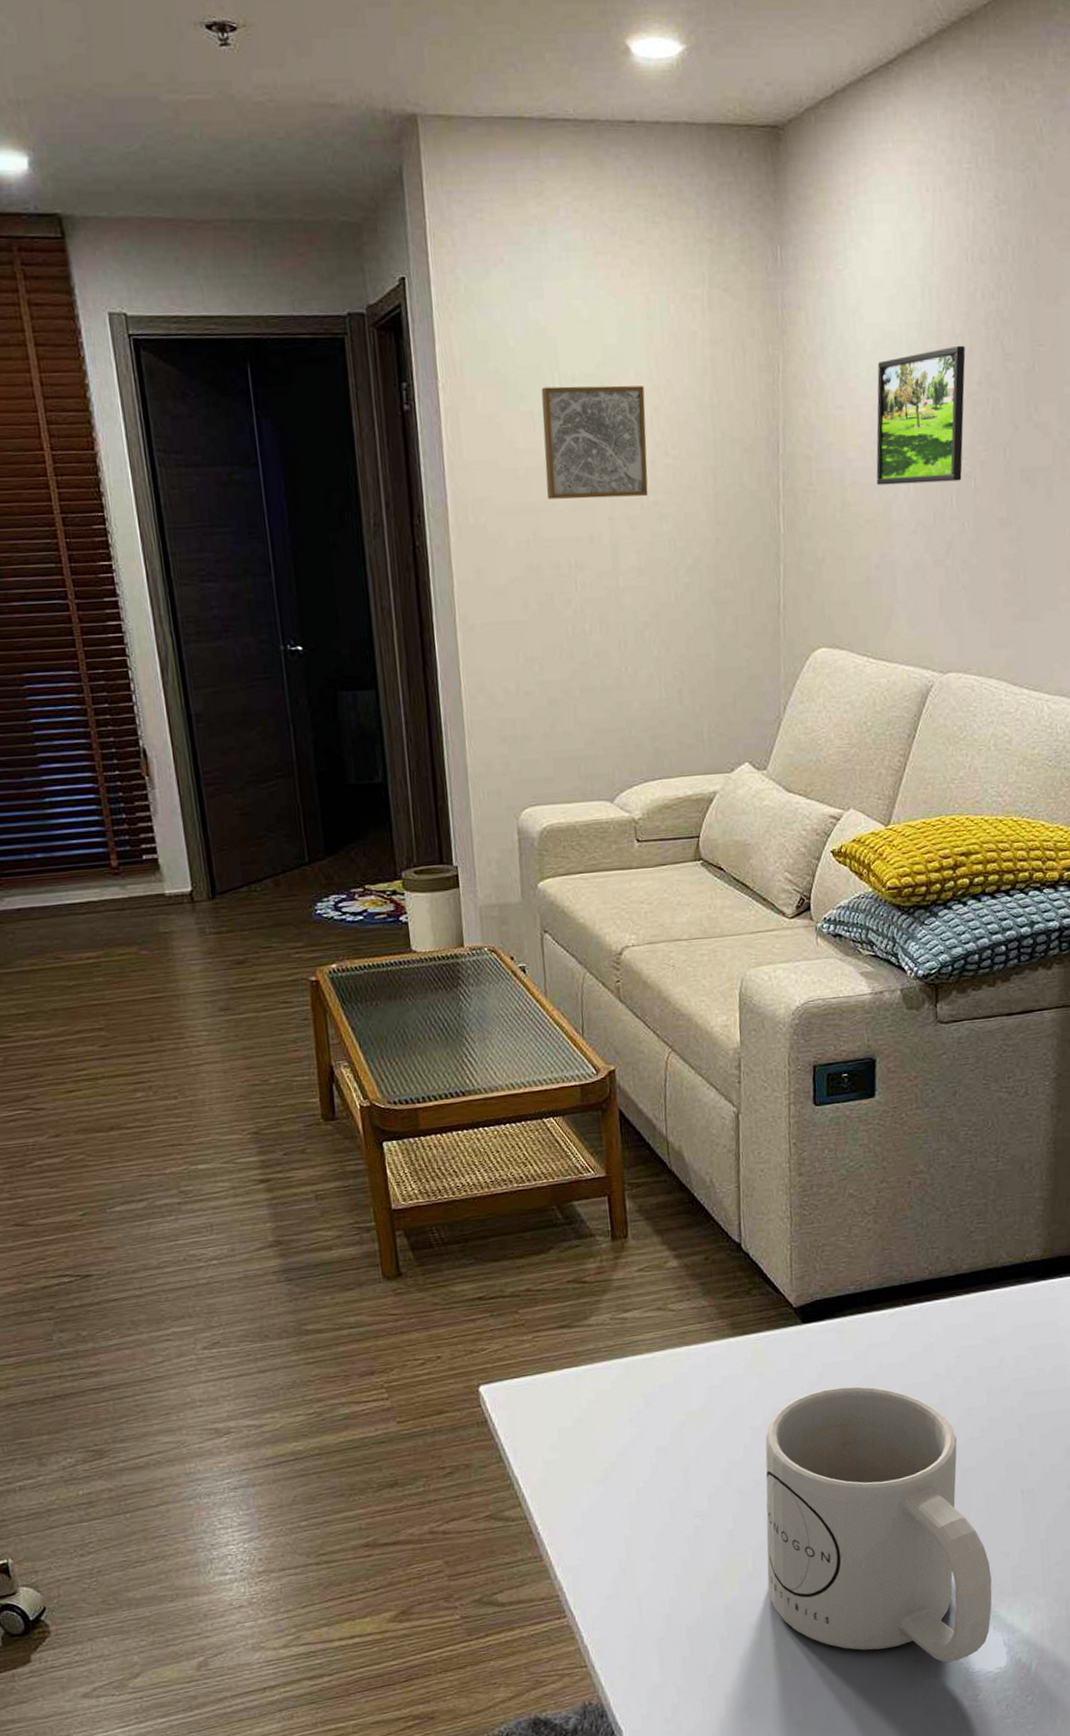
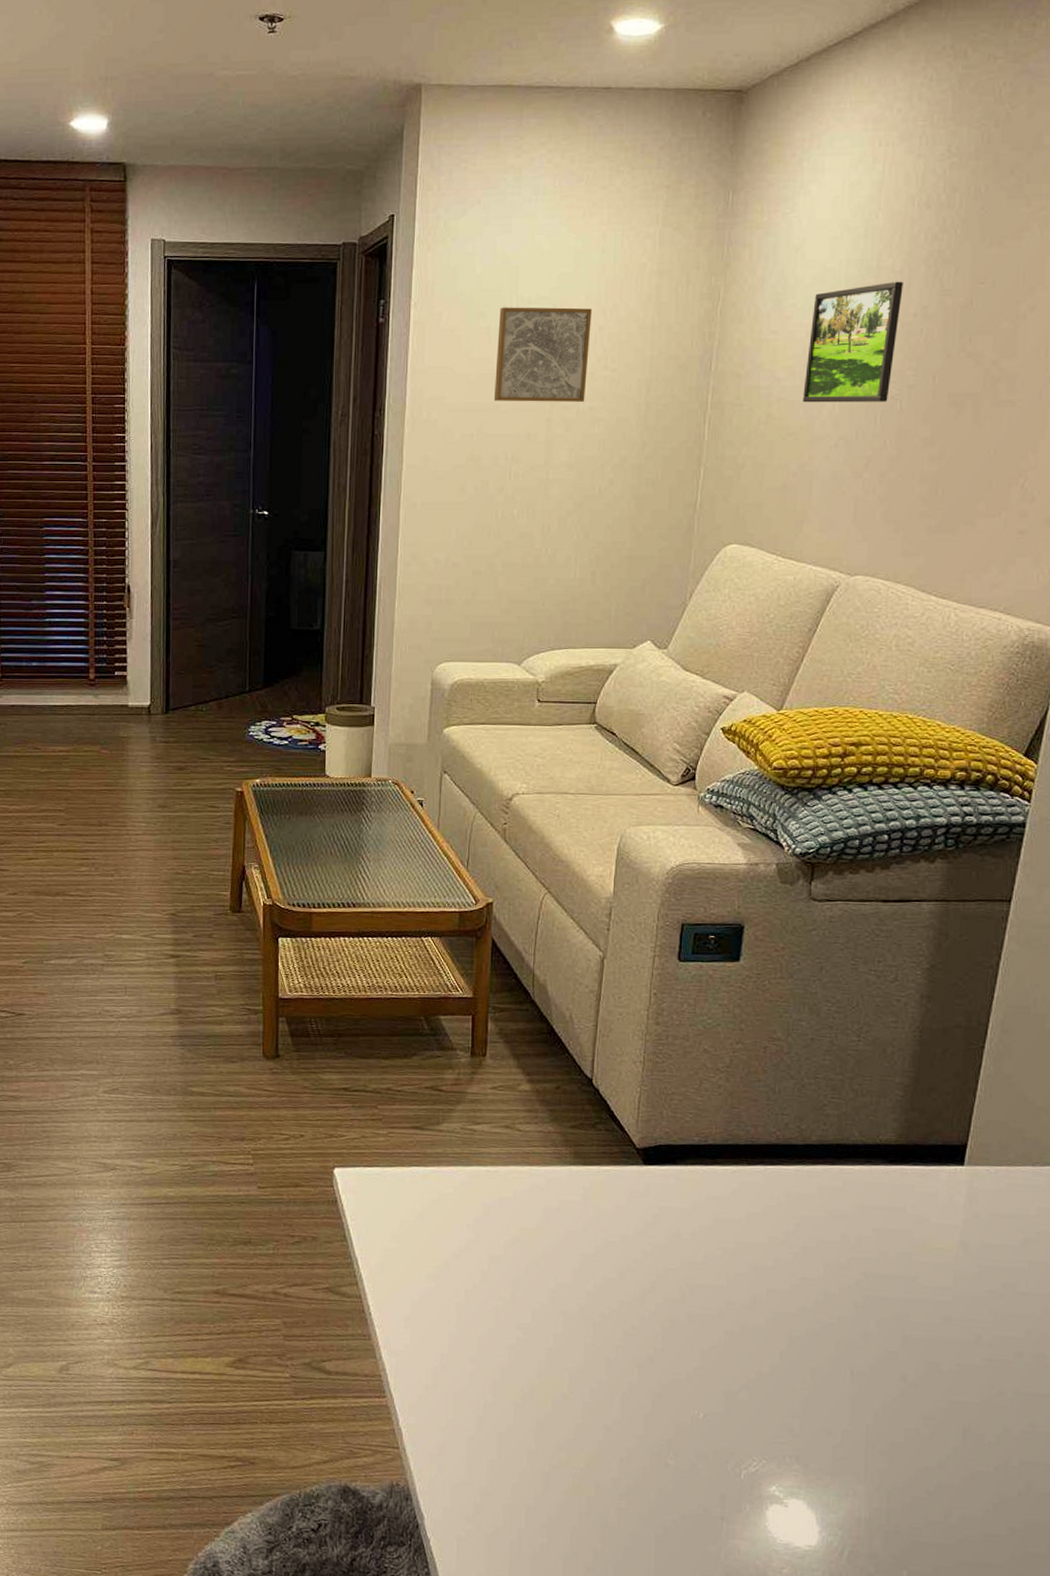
mug: present [765,1386,992,1663] -> none [581,1231,810,1528]

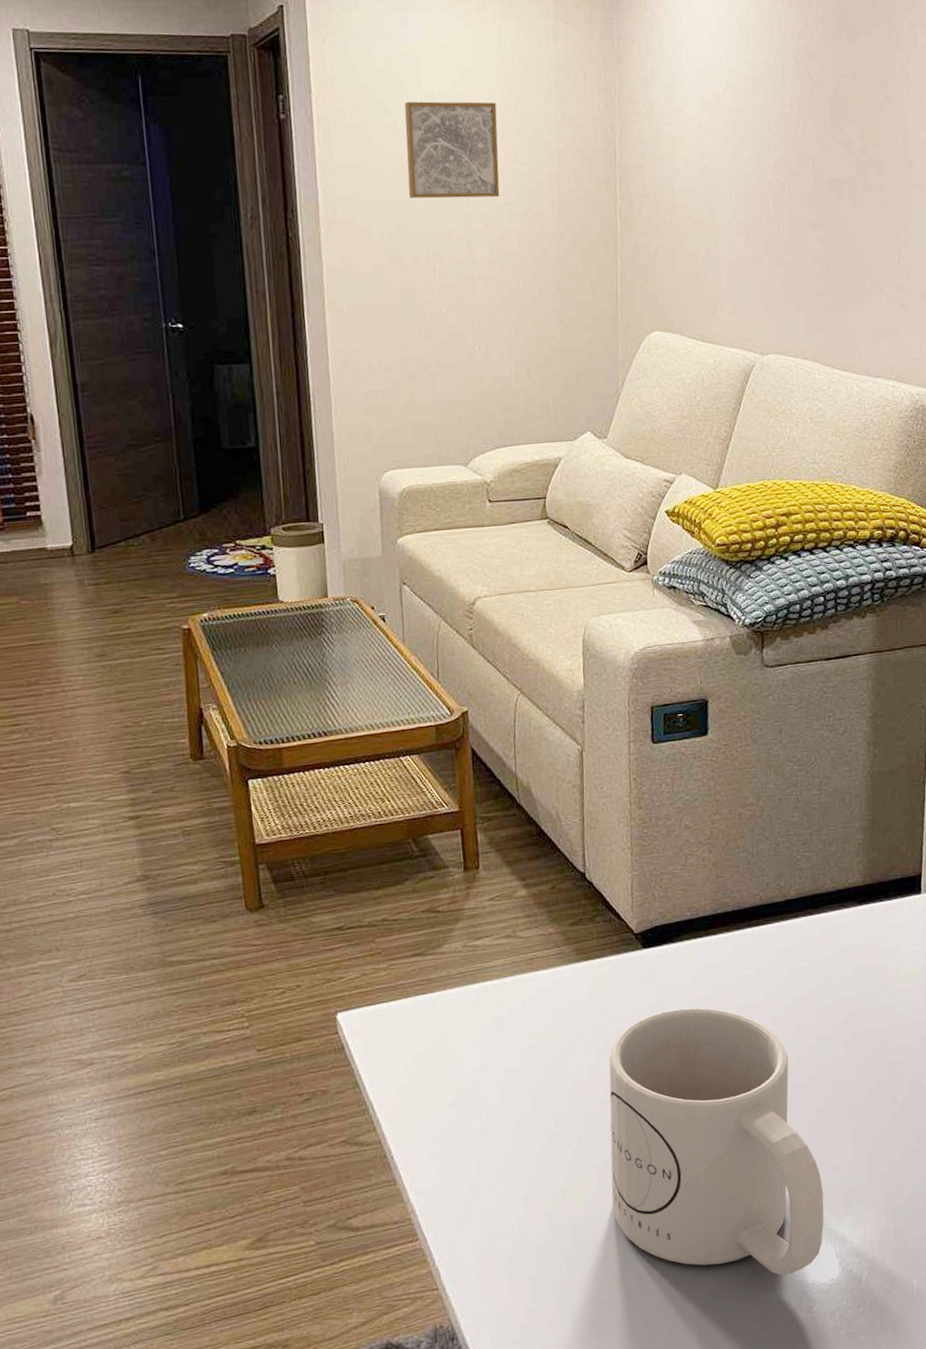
mug: none [581,1231,810,1528] -> present [609,1007,824,1276]
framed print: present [803,281,903,403] -> none [702,74,778,192]

